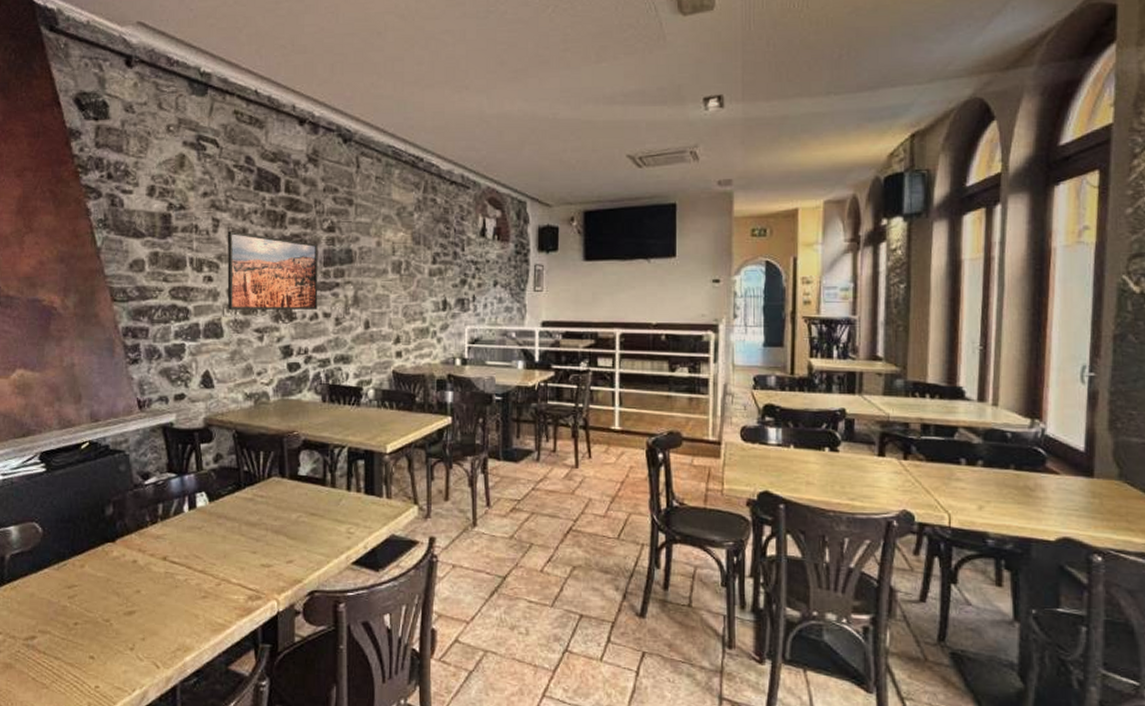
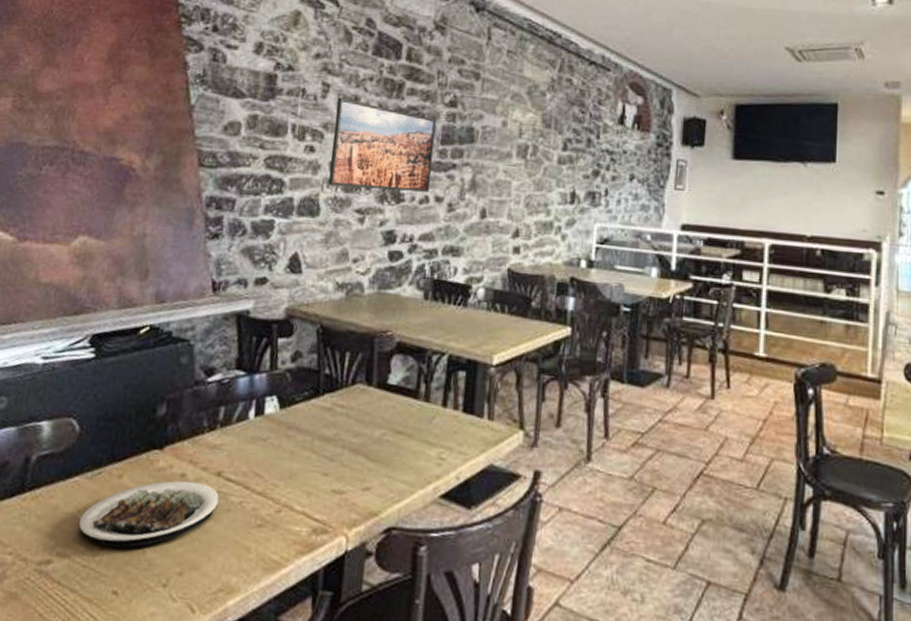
plate: none [53,565,167,622] -> present [78,480,219,548]

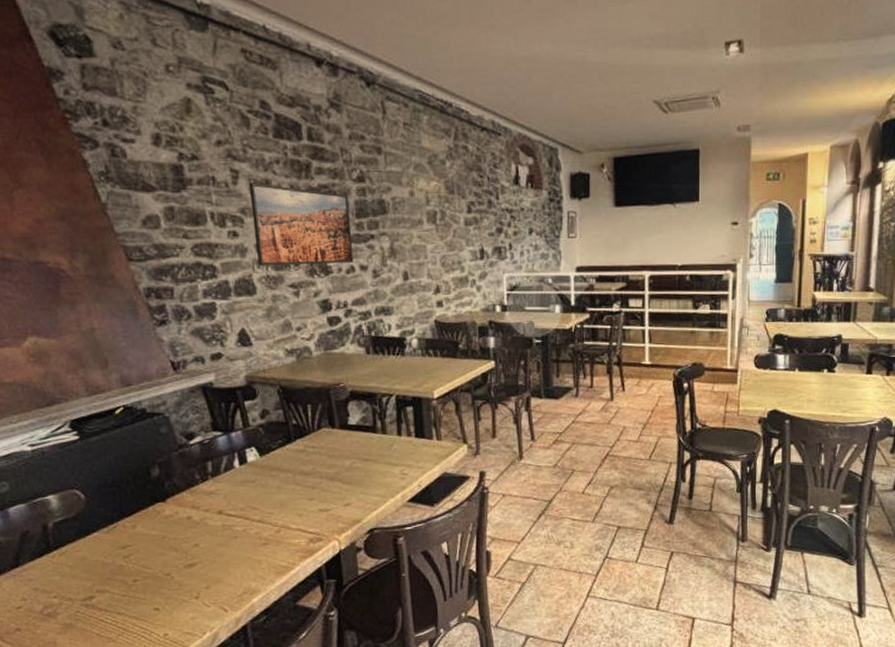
plate: present [78,480,219,548] -> none [108,521,225,579]

